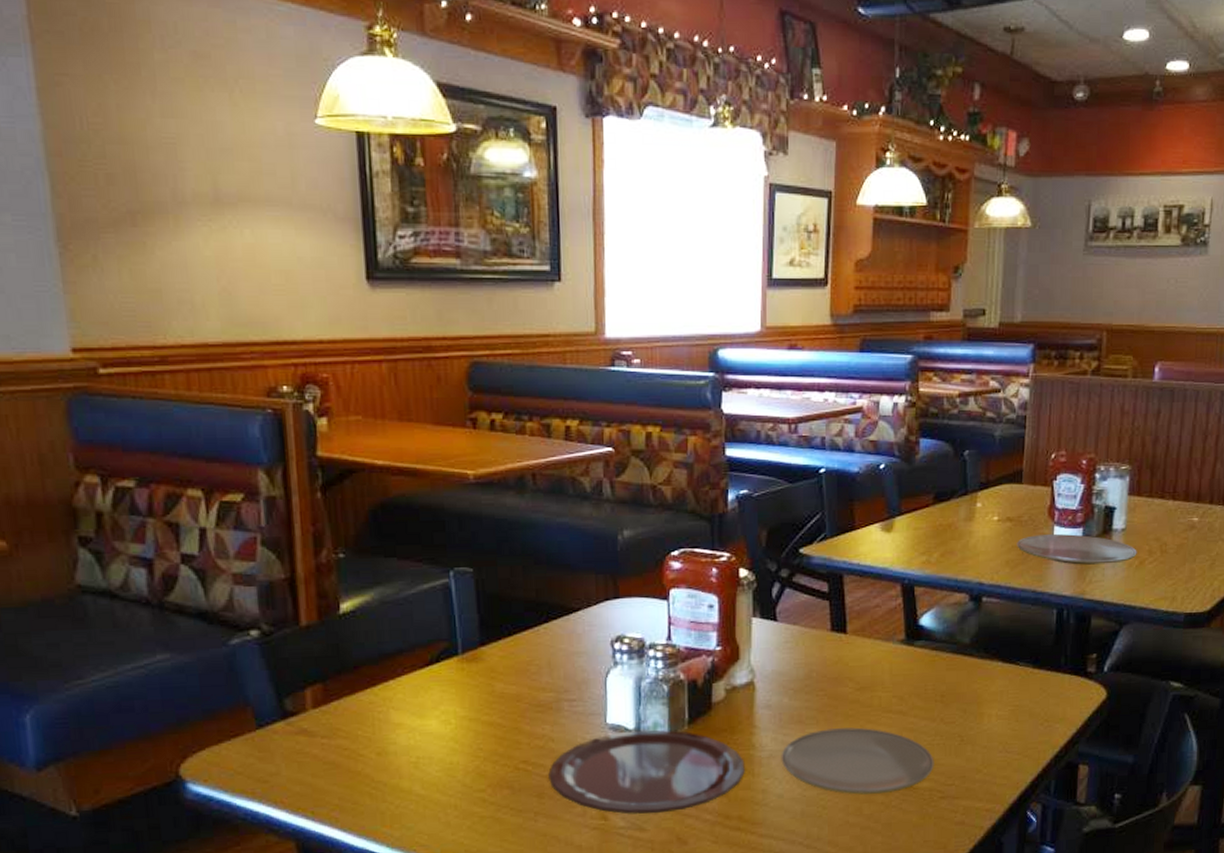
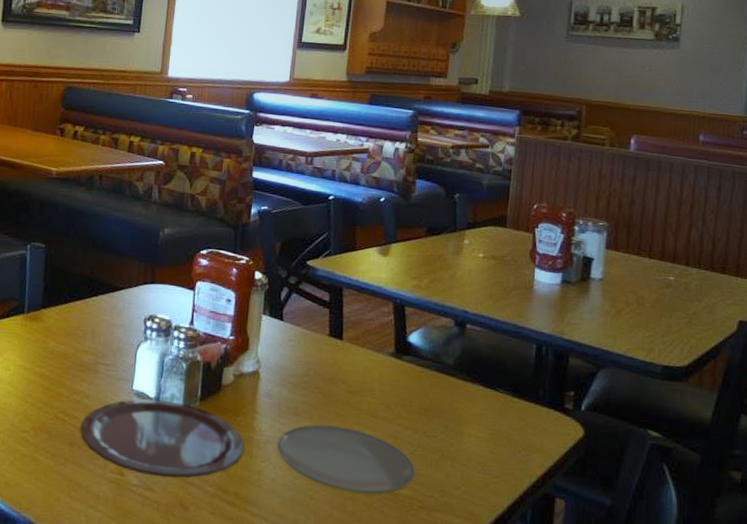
plate: present [1017,534,1137,565] -> none [500,274,614,310]

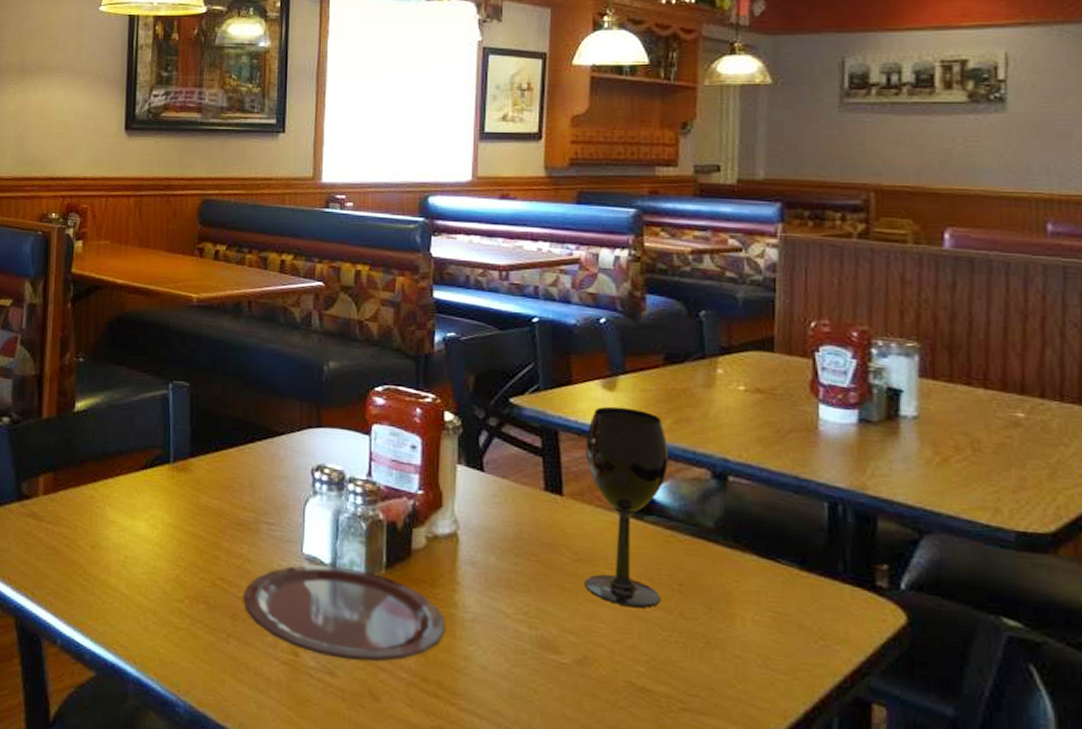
plate: present [276,424,416,495] -> none [486,600,672,691]
wine glass: none [355,268,424,429] -> present [585,406,668,608]

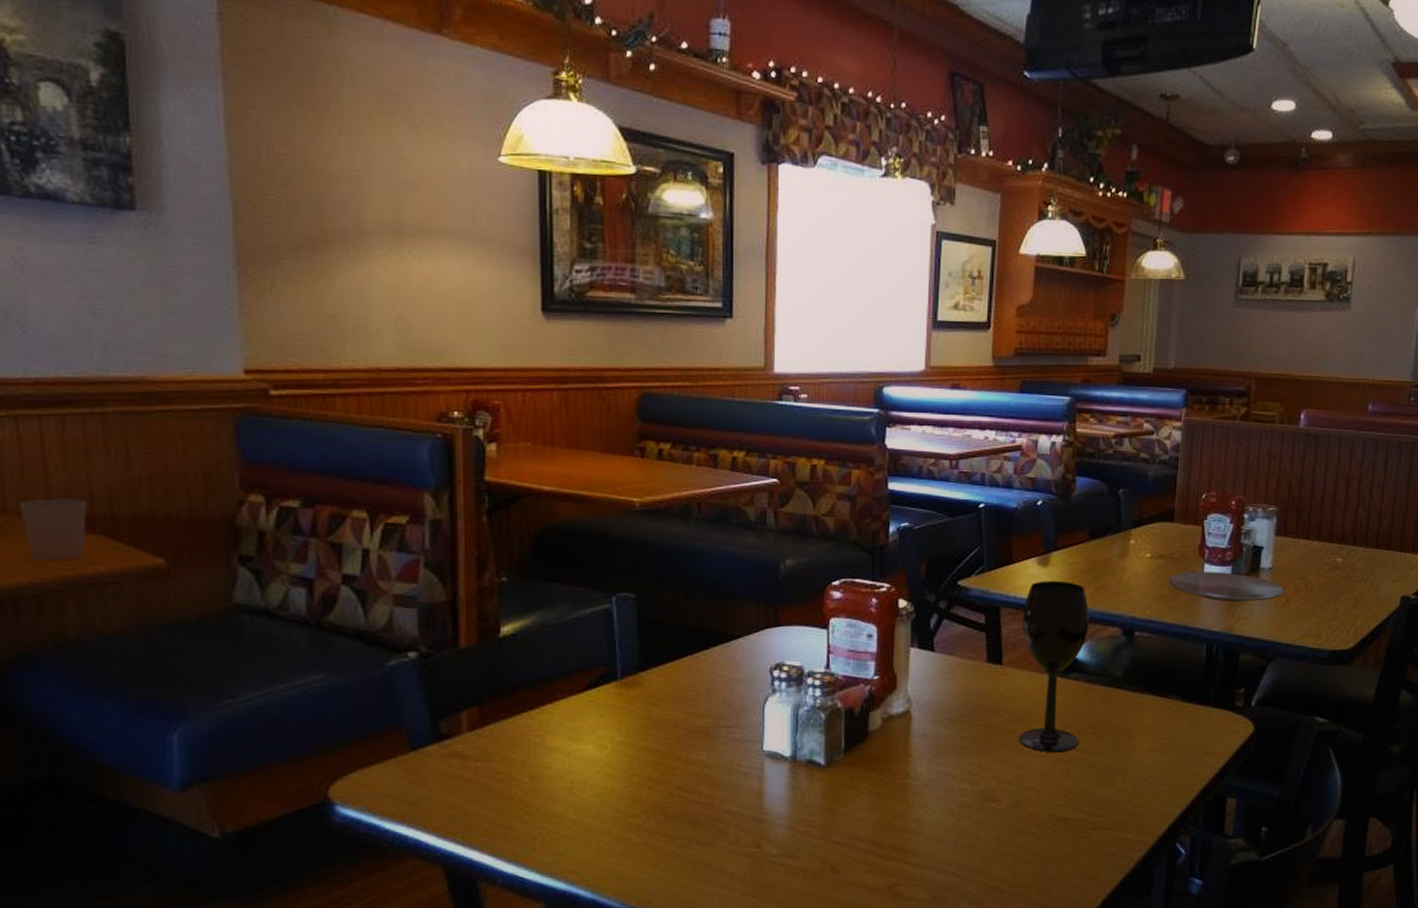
plate: present [243,564,445,662] -> none [703,757,899,842]
plate: none [770,412,938,457] -> present [1168,572,1284,602]

